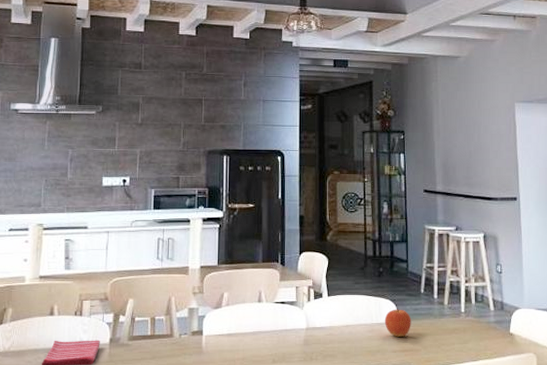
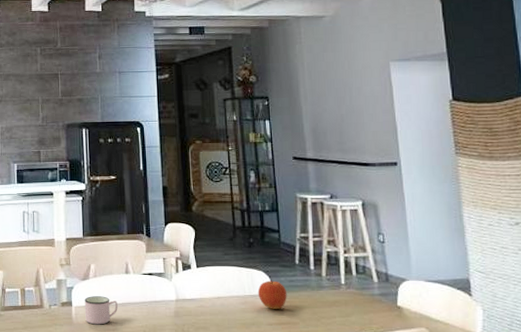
mug: none [215,325,249,354] -> present [84,296,118,325]

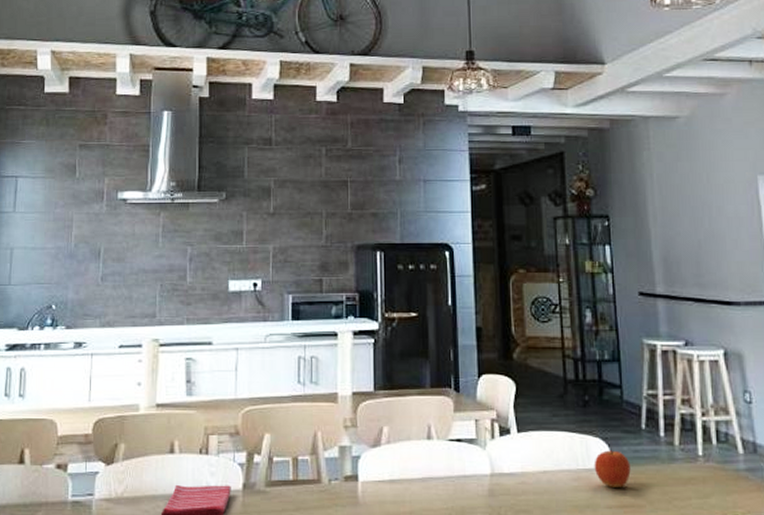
mug: present [84,296,118,325] -> none [374,468,417,506]

